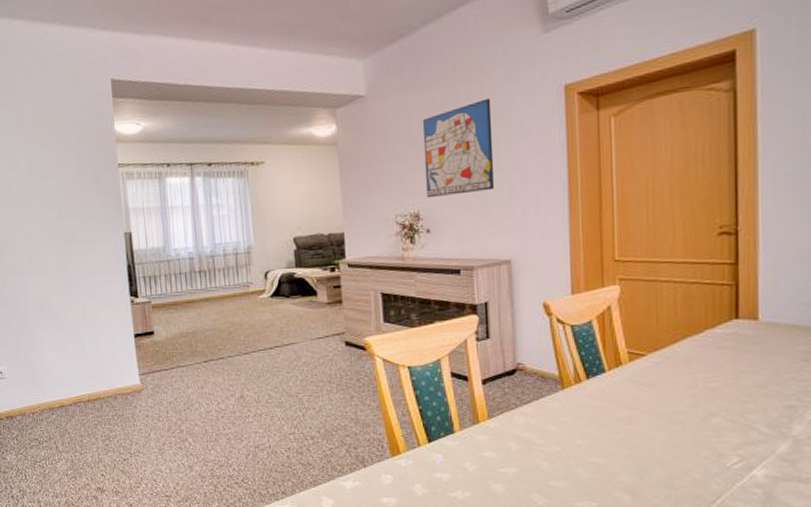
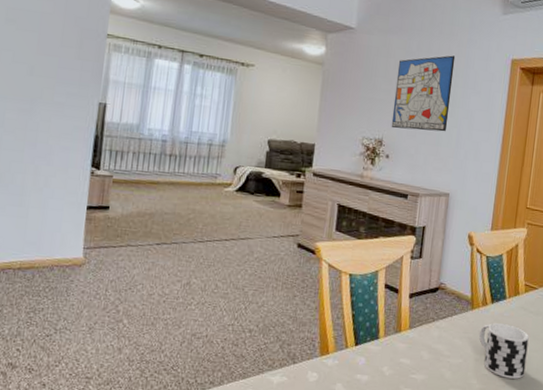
cup: none [576,401,645,464] -> present [479,323,529,379]

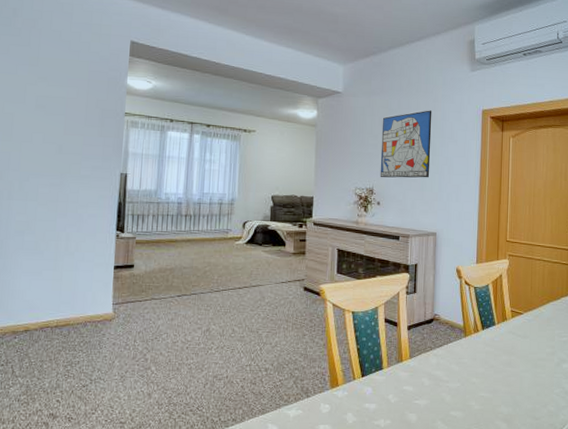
cup: present [479,323,529,379] -> none [473,348,519,398]

